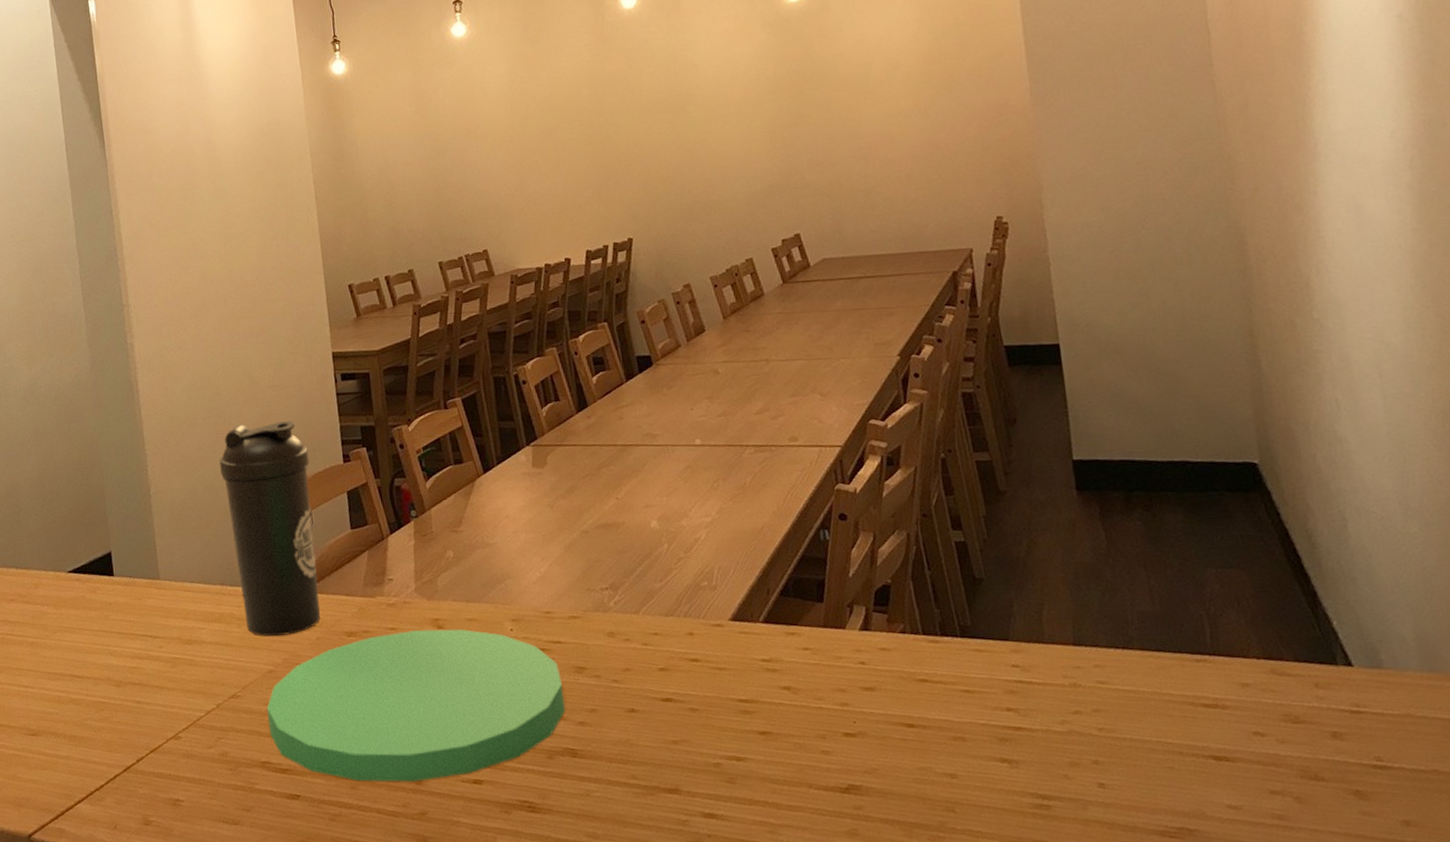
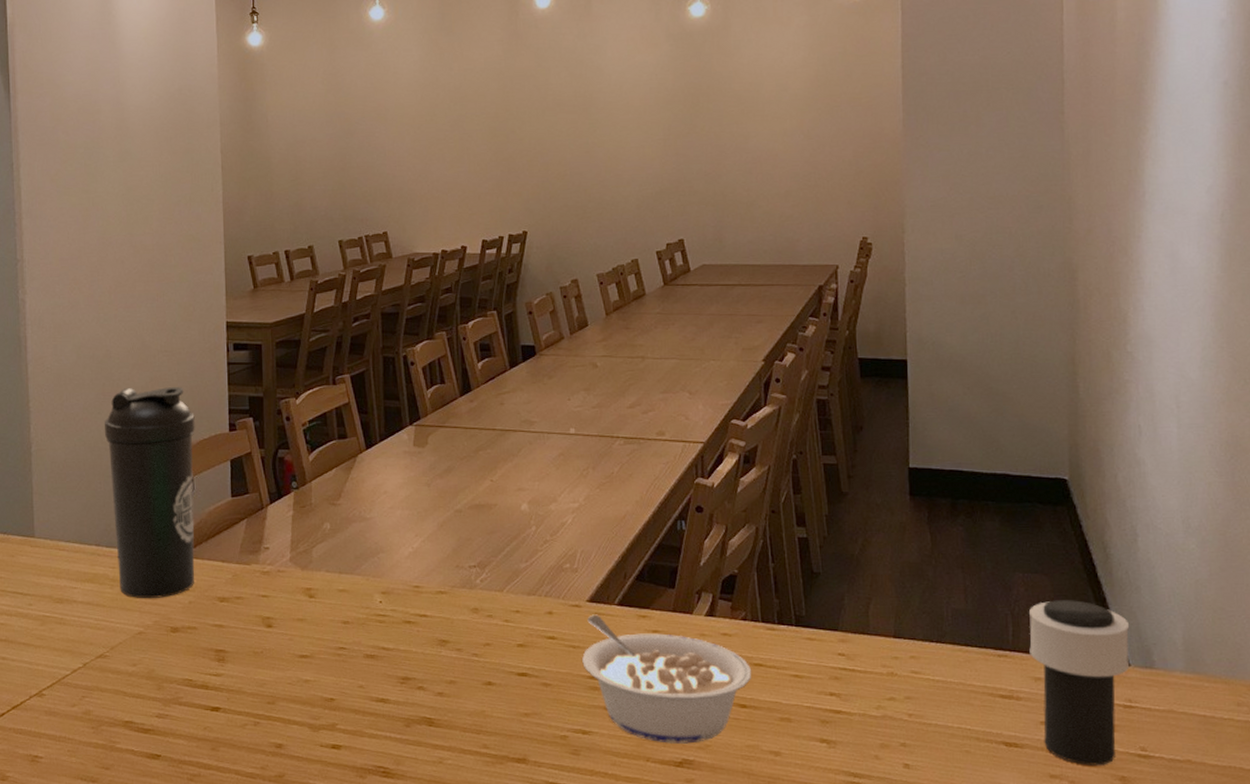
plate: present [266,629,565,782] -> none [133,599,425,745]
legume: none [729,633,917,768] -> present [582,614,752,744]
cup: none [1227,595,1353,779] -> present [1029,600,1130,766]

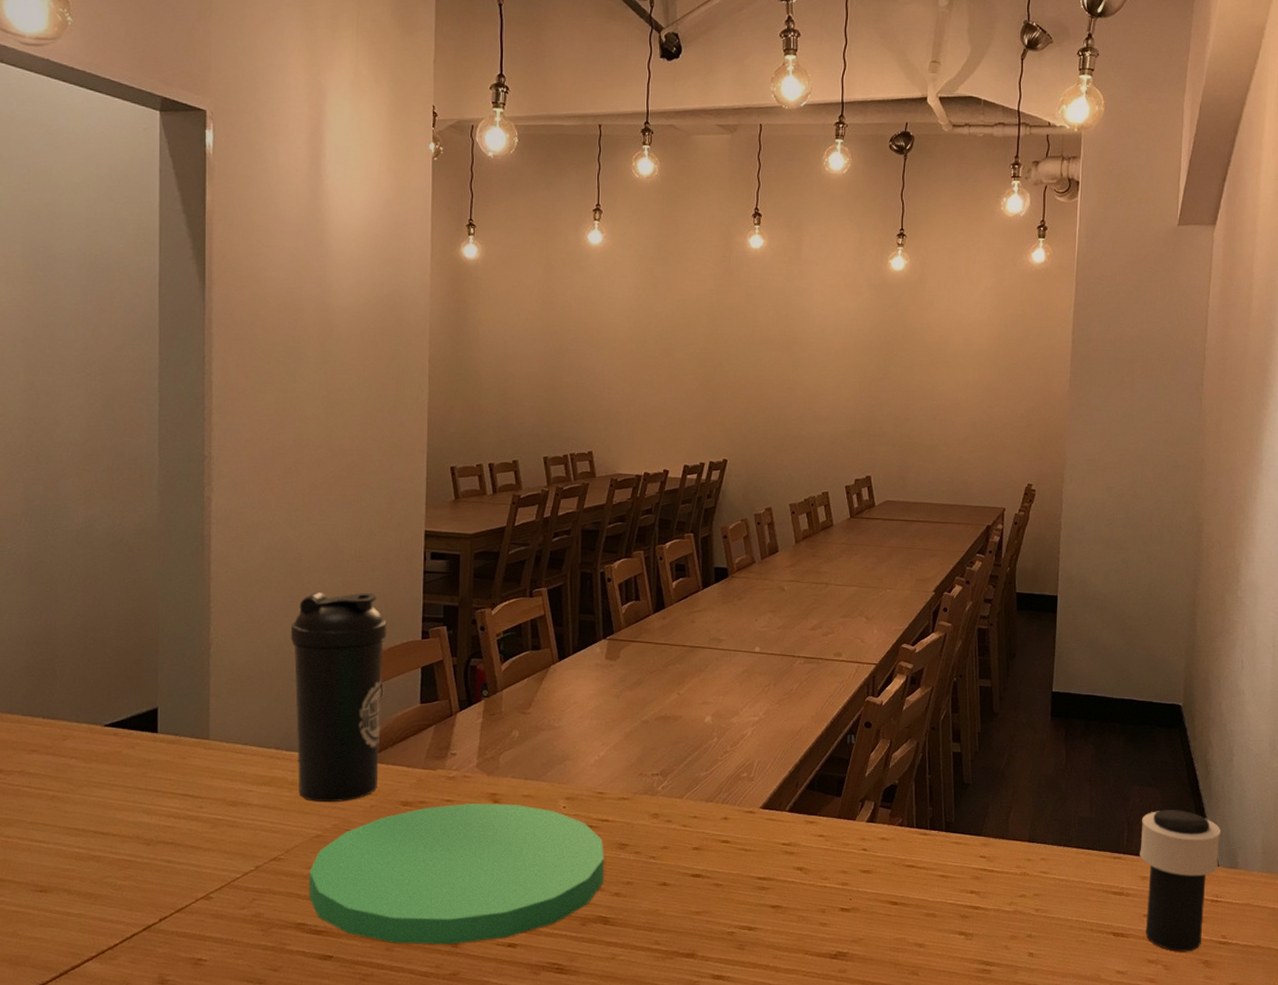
plate: none [133,599,425,745] -> present [308,803,604,945]
legume: present [582,614,752,744] -> none [752,820,905,938]

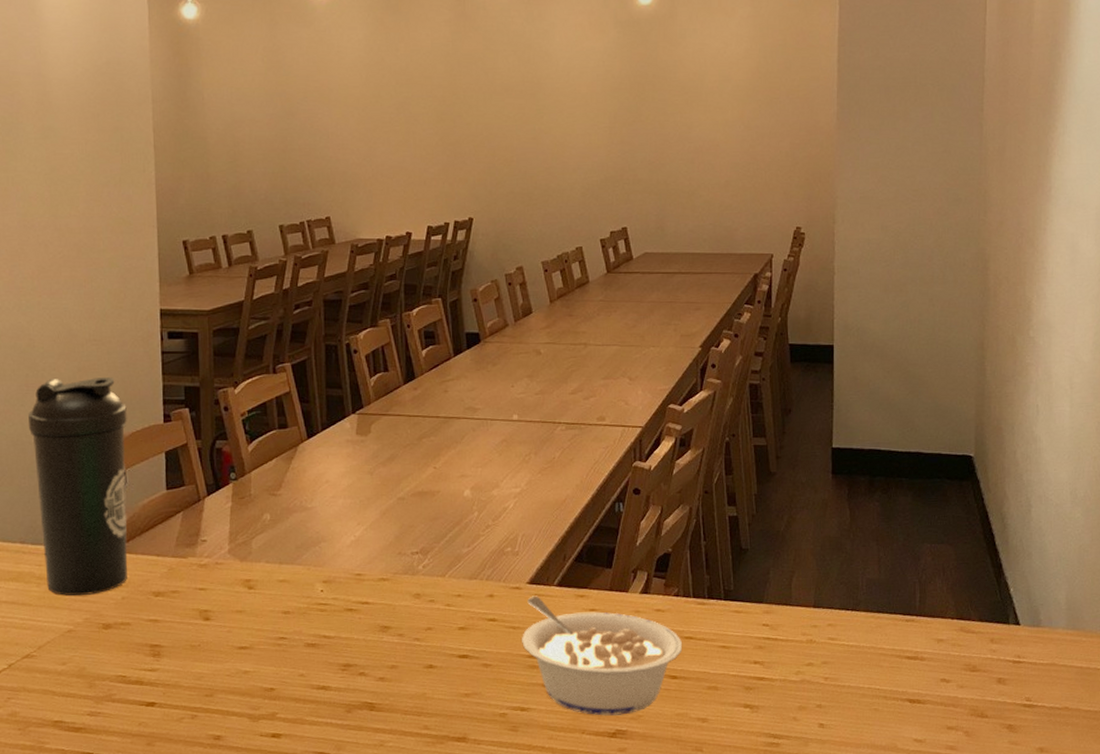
plate: present [308,803,604,945] -> none [63,589,367,738]
legume: none [752,820,905,938] -> present [522,595,683,716]
cup: present [1139,810,1222,951] -> none [934,567,1022,717]

